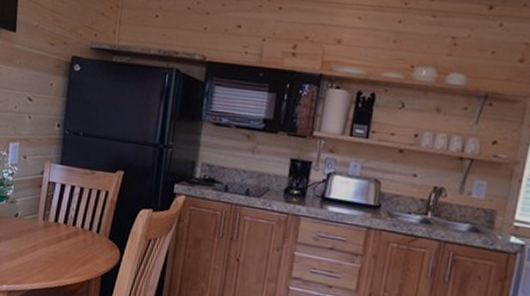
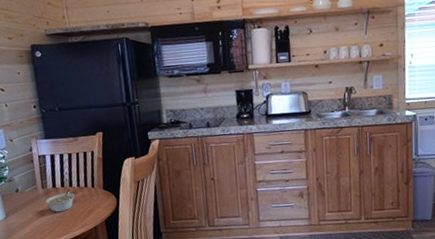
legume: none [42,227,77,253] -> present [44,188,76,213]

